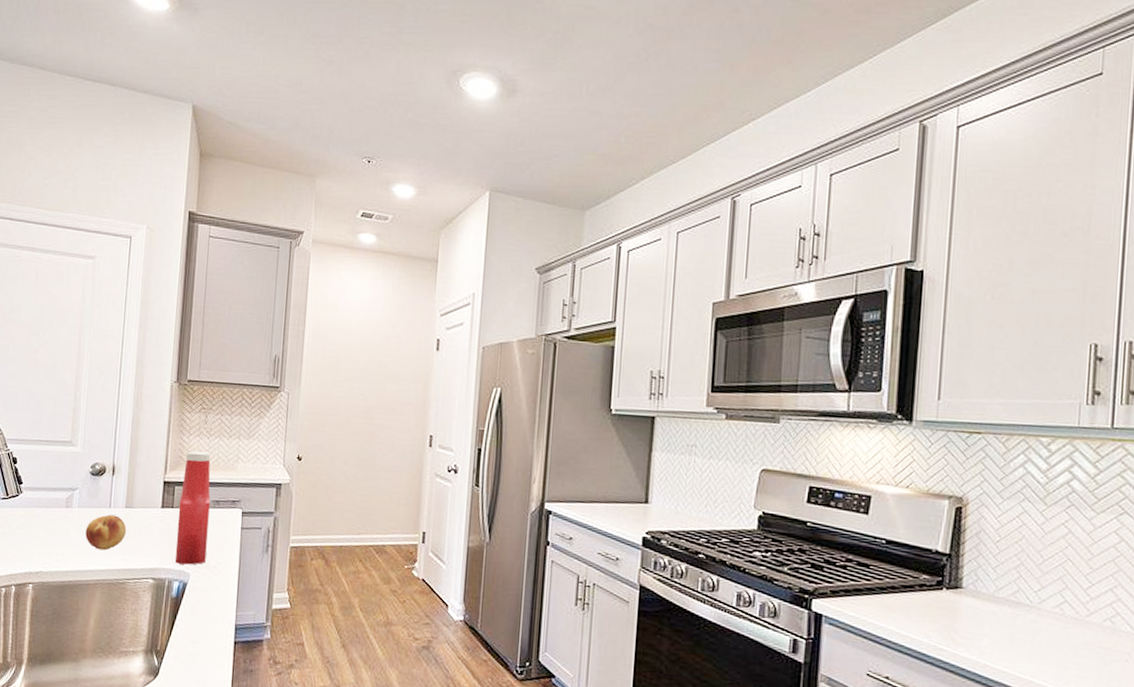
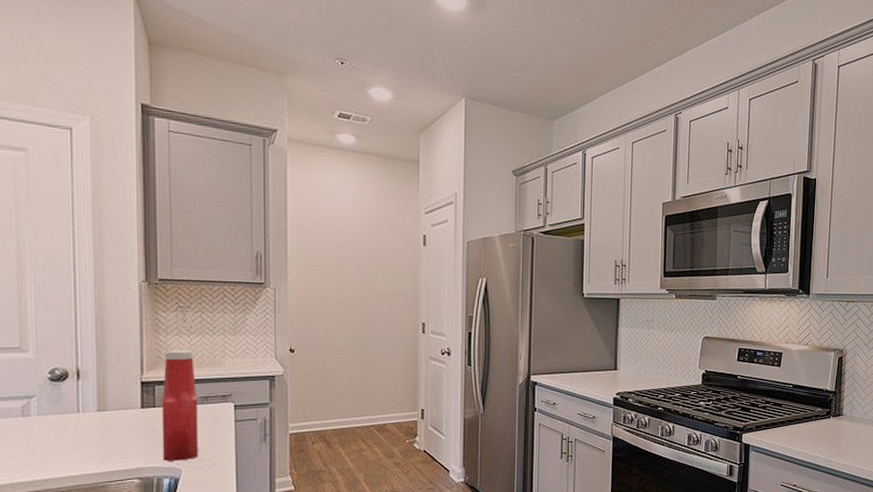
fruit: present [85,514,127,551] -> none [50,420,102,456]

